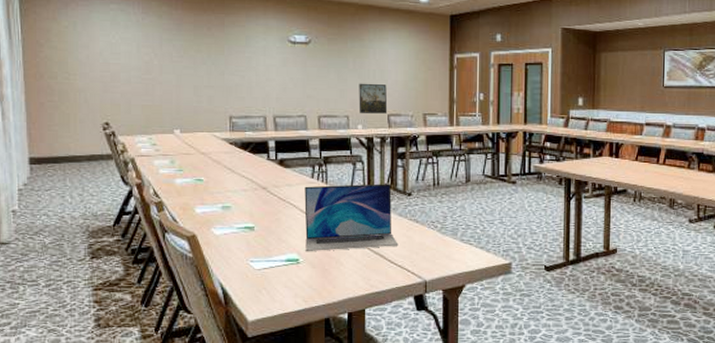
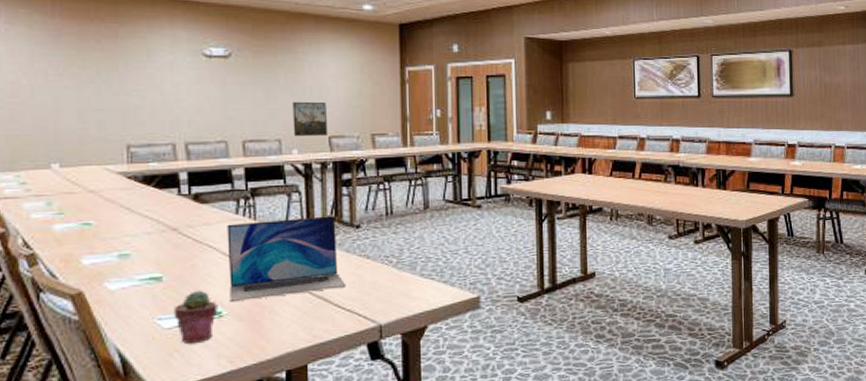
potted succulent: none [262,239,296,283] -> present [173,289,218,343]

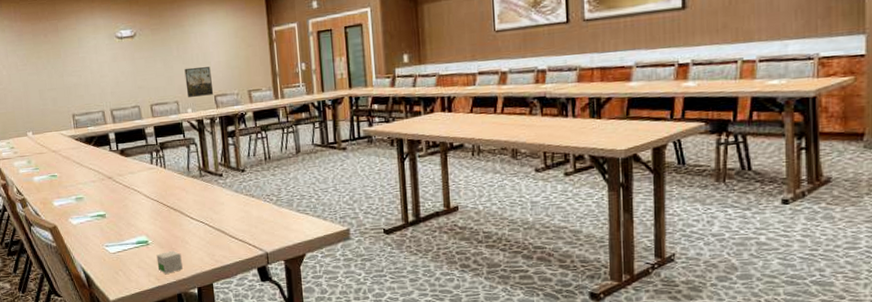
potted succulent: present [173,289,218,343] -> none [115,224,146,265]
laptop: present [227,216,346,303] -> none [145,162,238,234]
small box: none [232,323,268,354] -> present [156,250,183,274]

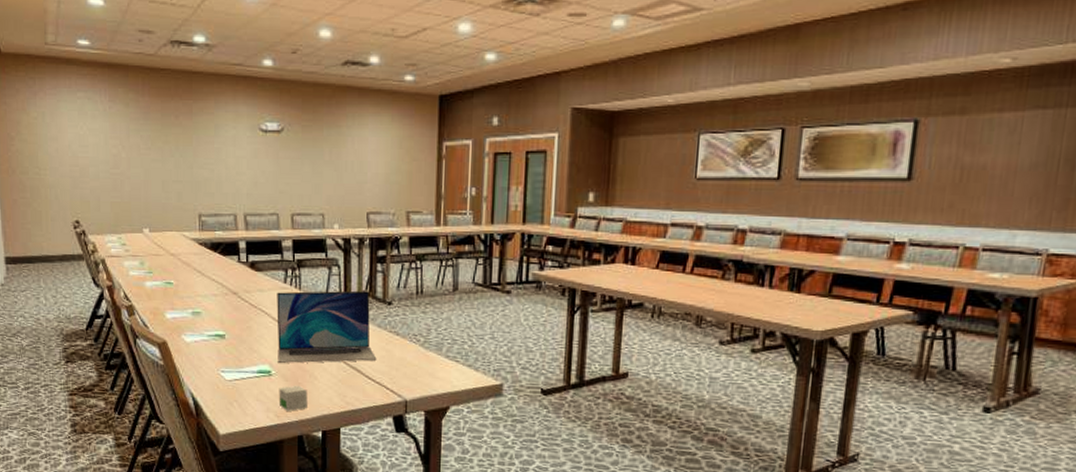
laptop: none [145,162,238,234] -> present [277,290,377,364]
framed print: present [184,66,214,97] -> none [335,176,367,211]

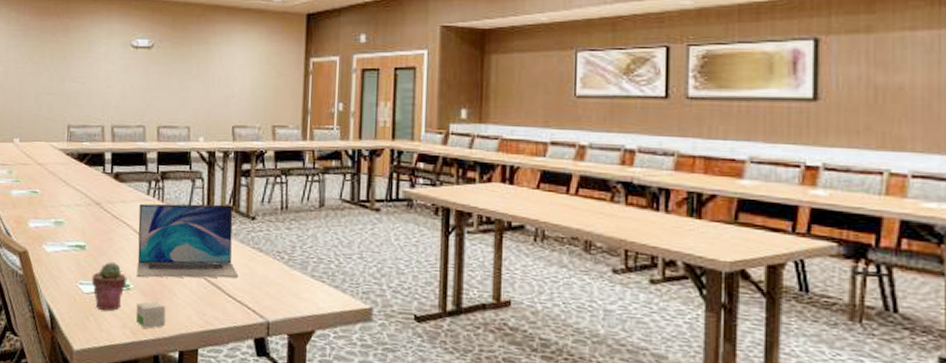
potted succulent: none [233,349,268,396] -> present [91,261,127,311]

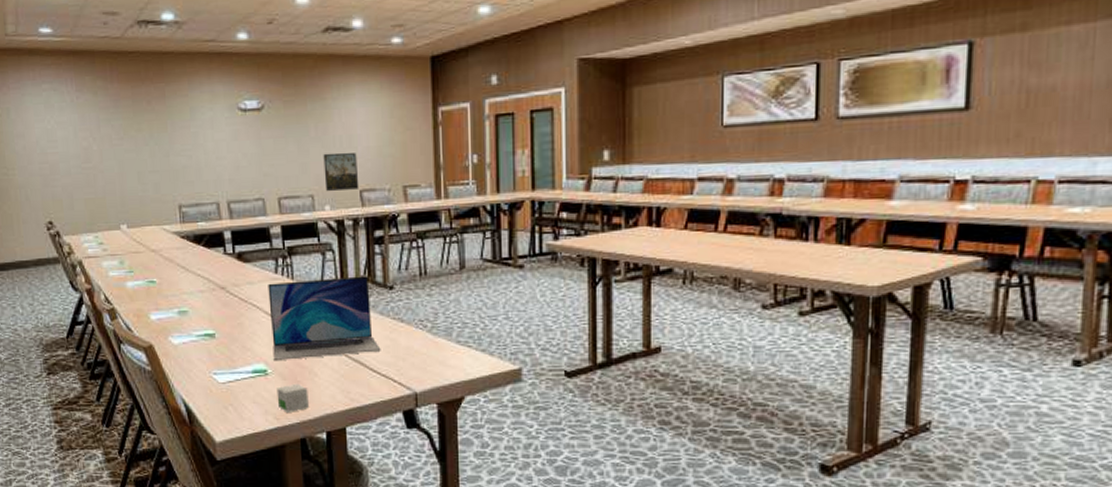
potted succulent: present [91,261,127,311] -> none [226,347,264,398]
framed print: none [201,90,232,125] -> present [323,152,360,191]

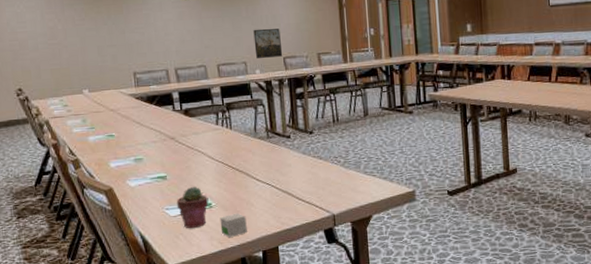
potted succulent: none [226,347,264,398] -> present [176,186,209,228]
laptop: present [268,276,381,362] -> none [210,124,305,196]

